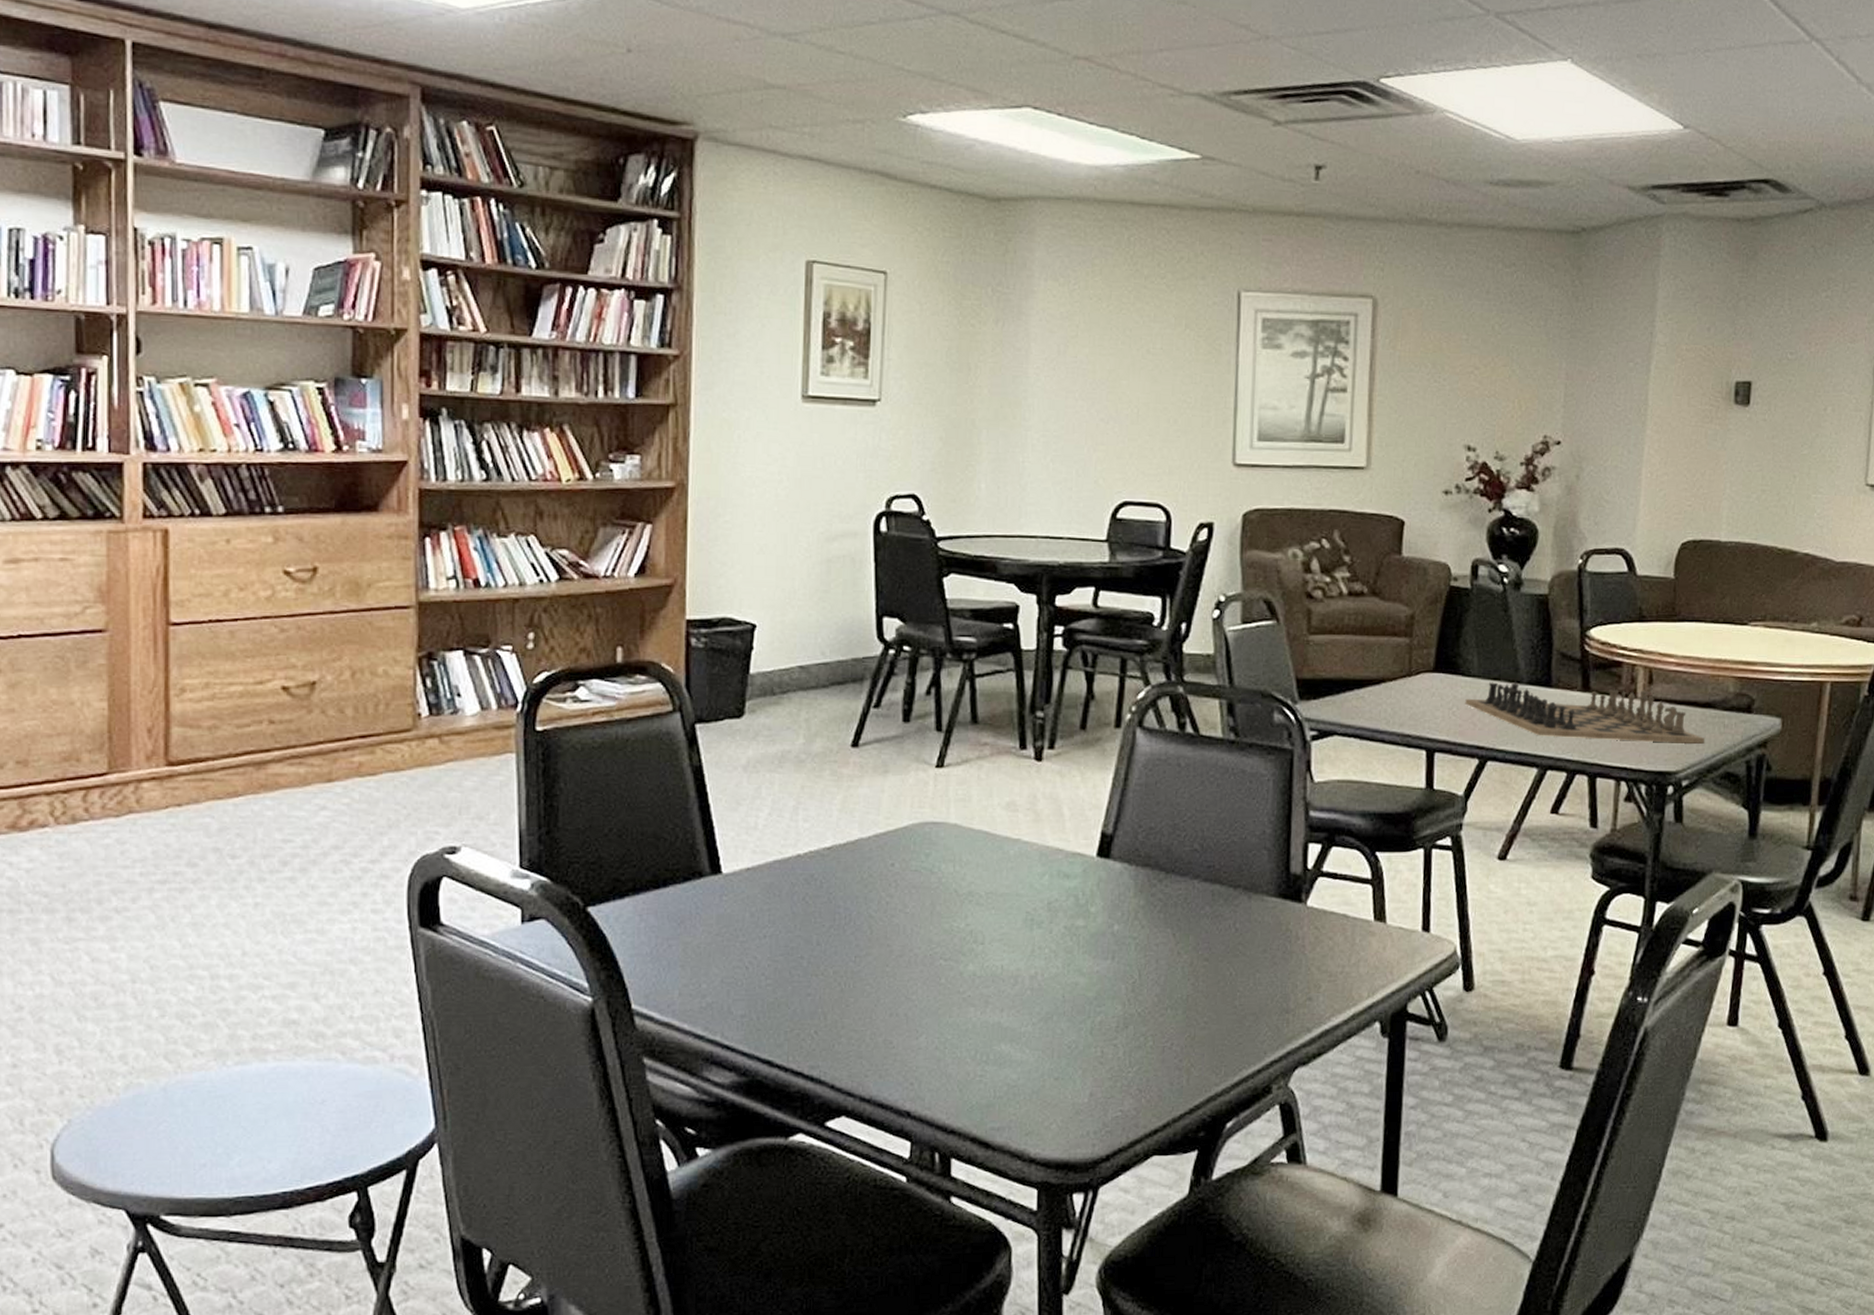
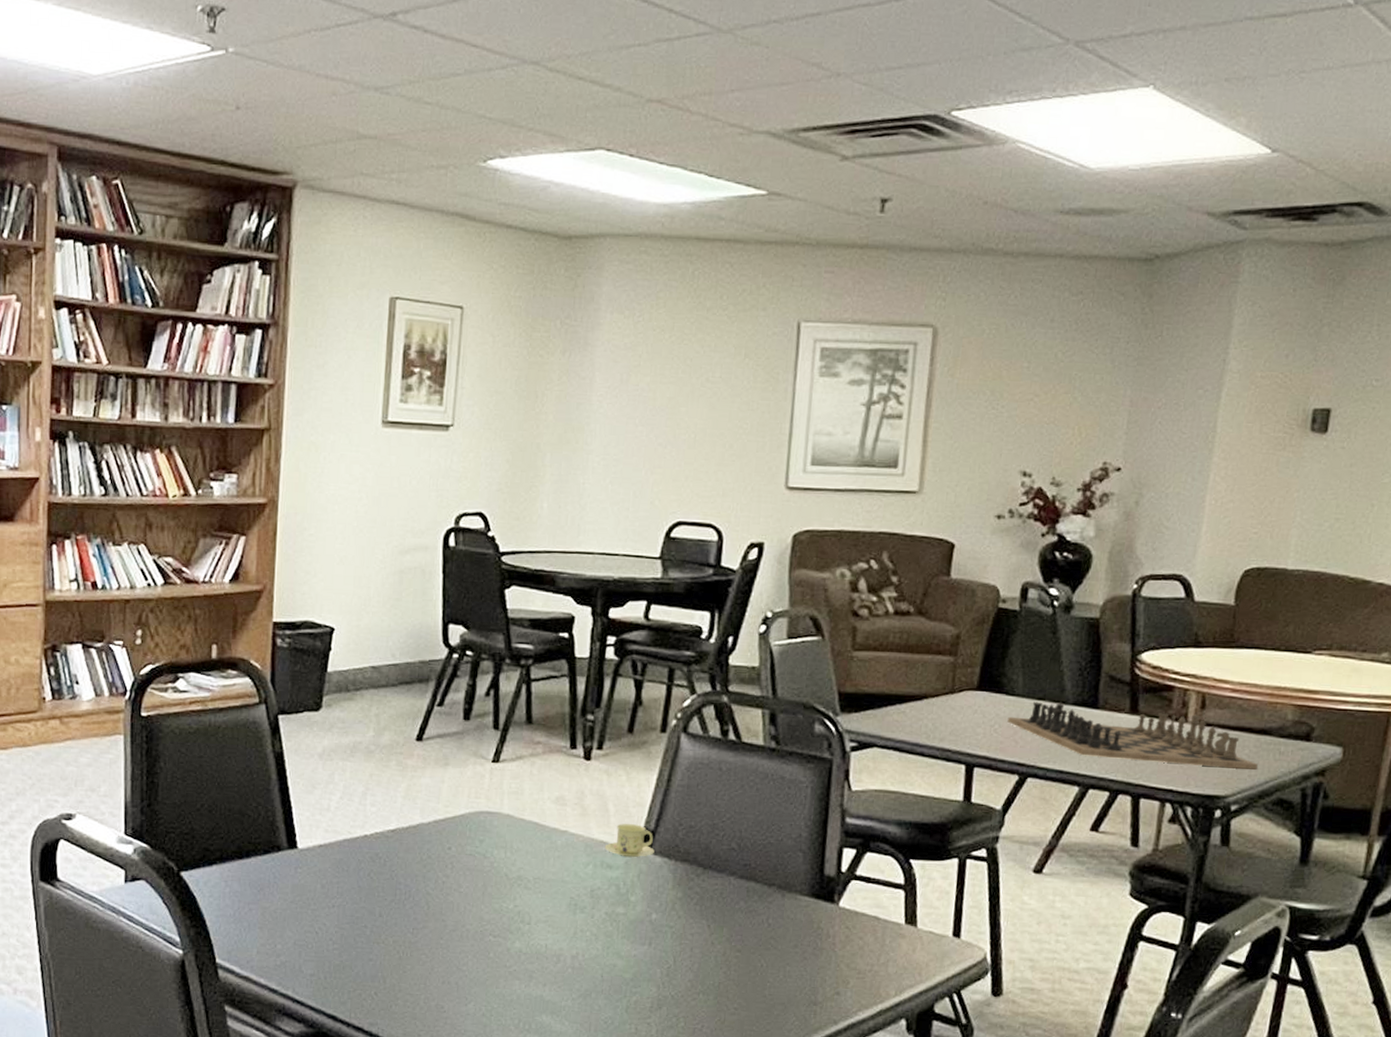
cup and saucer: none [1060,828,1114,865] -> present [604,824,655,858]

